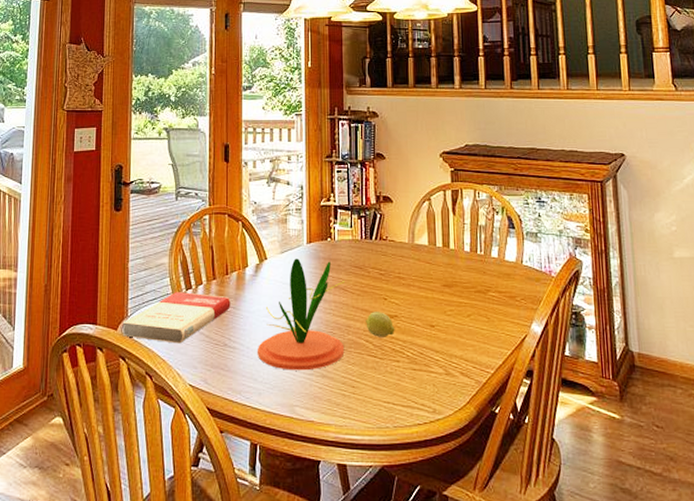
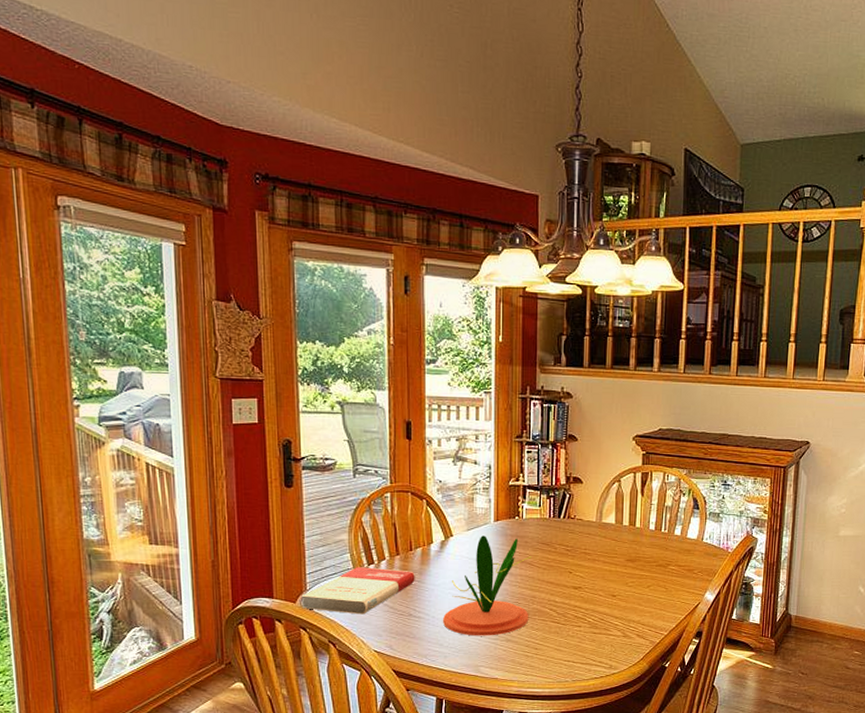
fruit: present [366,312,395,337] -> none [550,584,579,606]

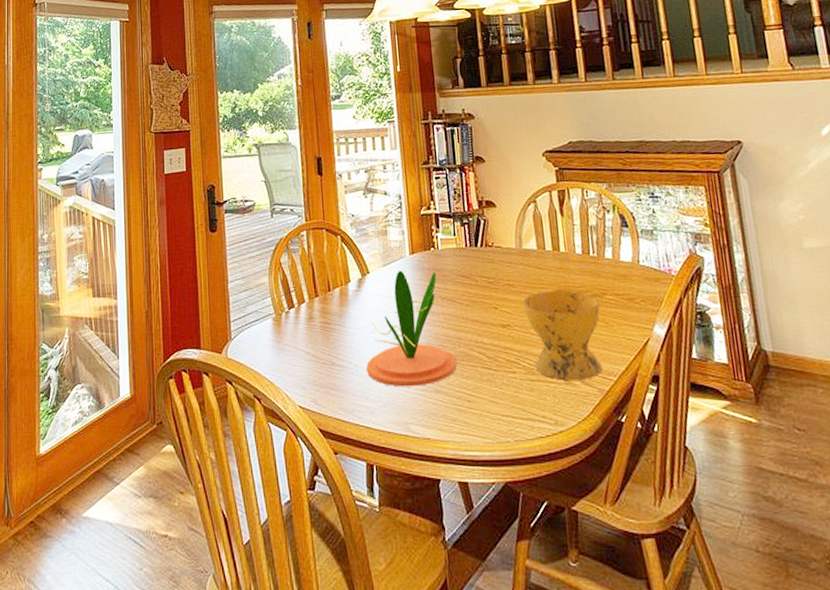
book: present [301,567,415,615] -> none [226,311,335,365]
bowl: none [596,560,664,635] -> present [523,290,603,381]

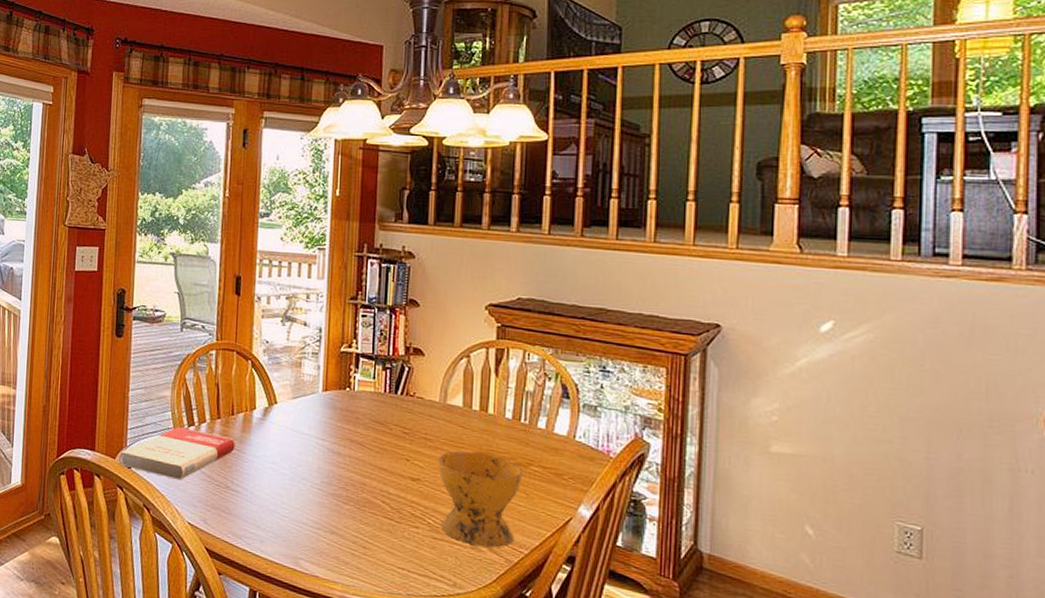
book: none [226,311,335,365] -> present [120,427,235,480]
plant: present [366,271,458,387] -> none [262,406,363,525]

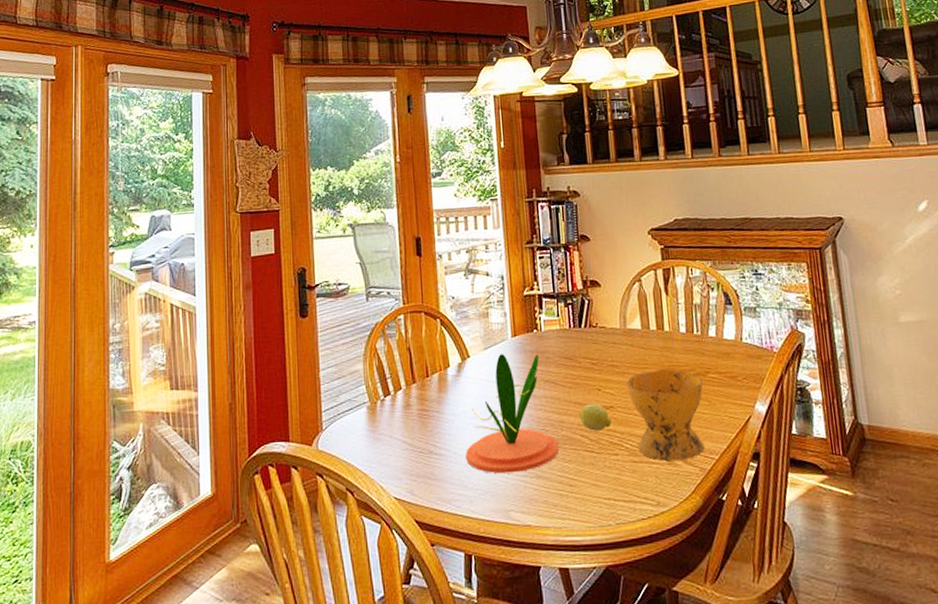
book: present [120,427,235,480] -> none [317,399,434,455]
plant: none [262,406,363,525] -> present [466,354,560,474]
fruit: none [383,472,417,501] -> present [580,403,612,431]

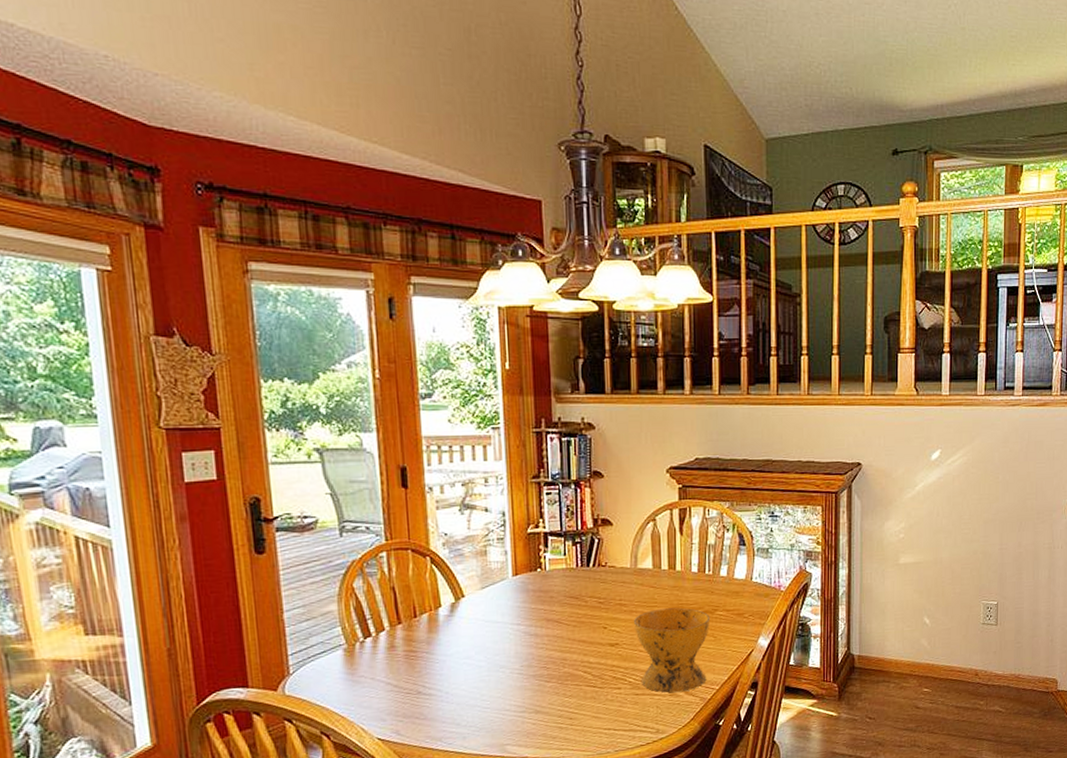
plant: present [466,354,560,474] -> none [459,593,561,711]
fruit: present [580,403,612,431] -> none [583,641,616,667]

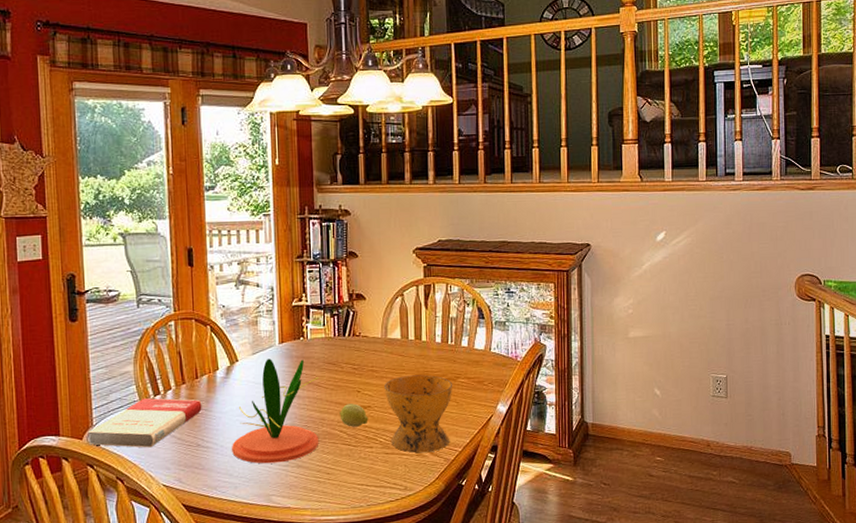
book: none [283,641,423,698] -> present [88,398,202,448]
plant: none [459,593,561,711] -> present [232,359,319,464]
fruit: none [583,641,616,667] -> present [340,403,368,427]

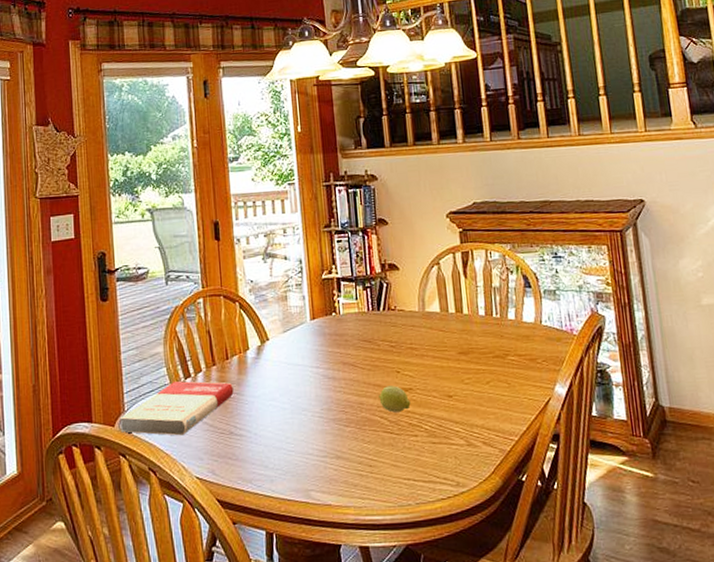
plant: present [232,359,319,464] -> none [266,336,359,454]
bowl: present [384,375,453,453] -> none [426,352,504,443]

